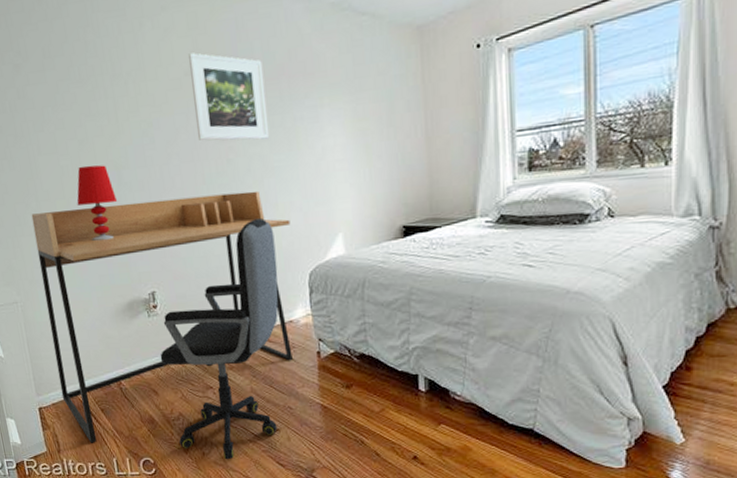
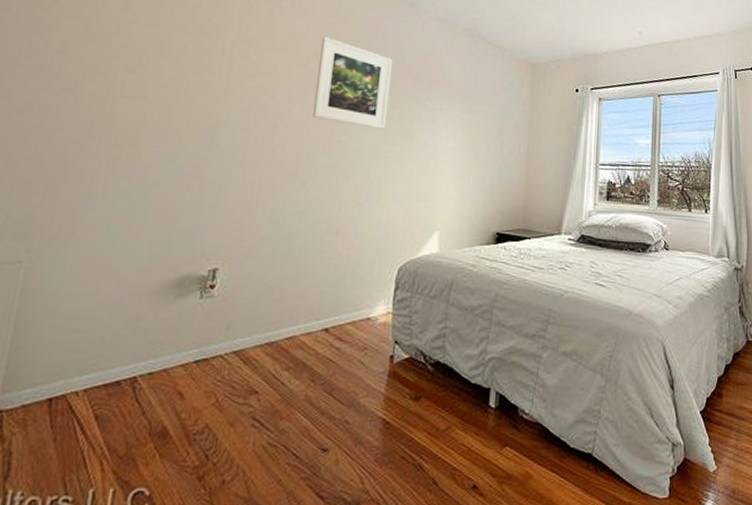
desk: present [31,190,293,443] -> none [40,158,390,466]
table lamp: present [77,165,118,242] -> none [150,117,203,203]
office chair: present [160,218,279,460] -> none [194,204,370,491]

